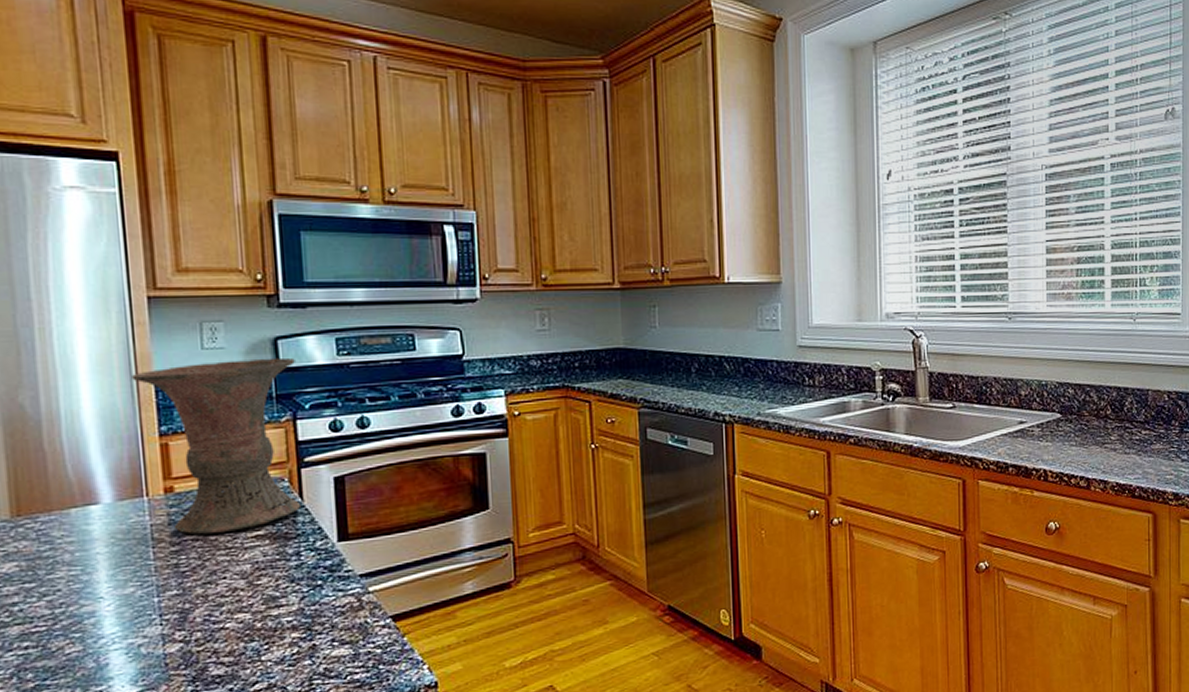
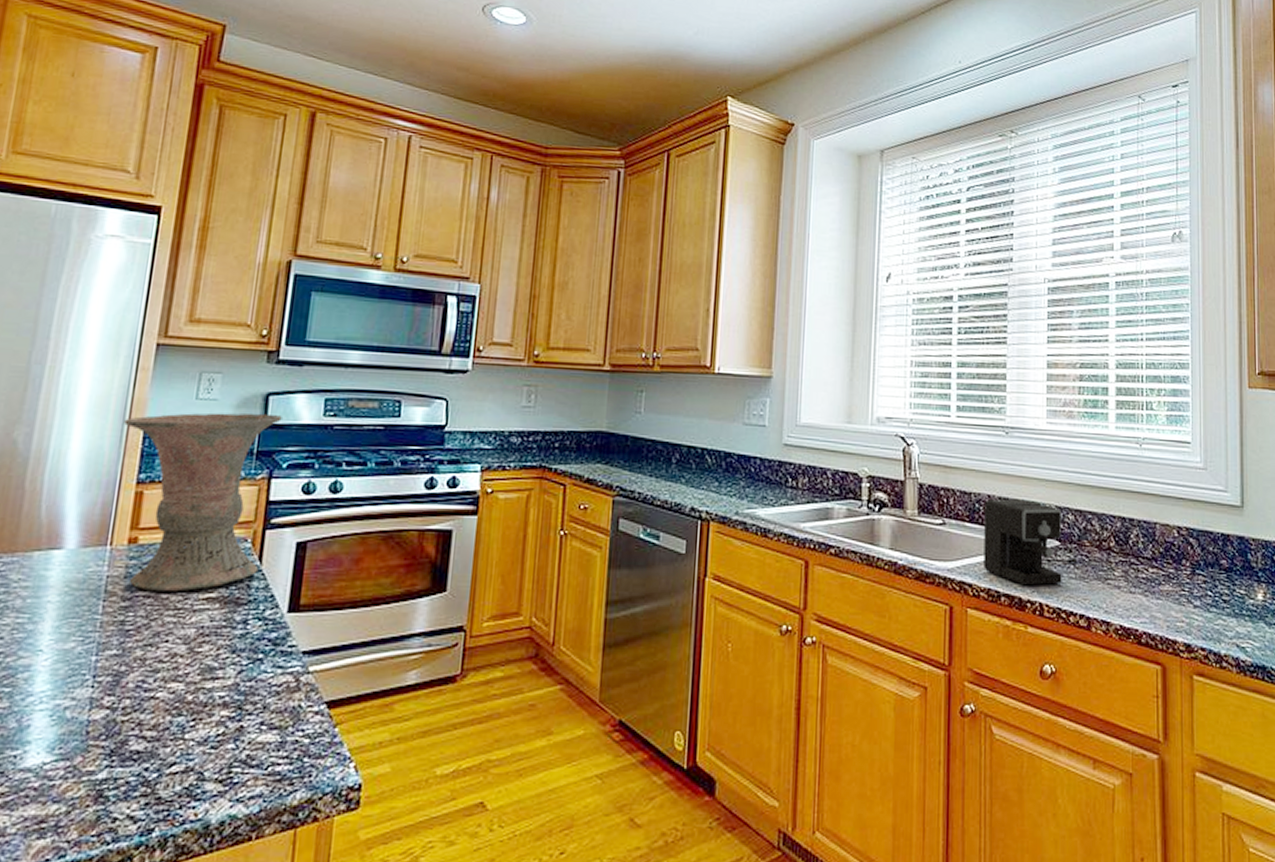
coffee maker: none [991,378,1077,456] -> present [983,499,1077,586]

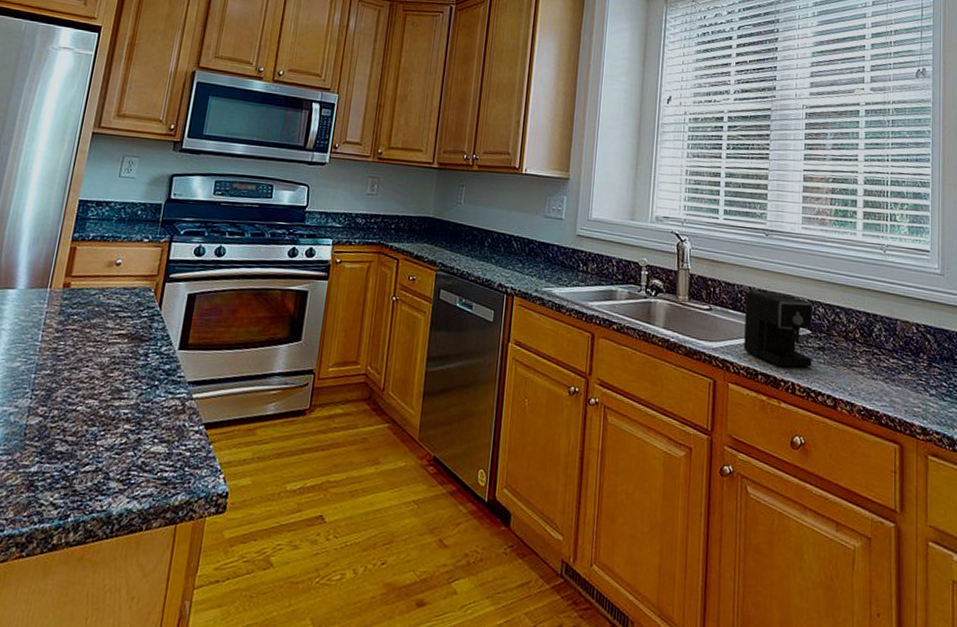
vase: present [124,412,282,592] -> none [63,187,182,328]

